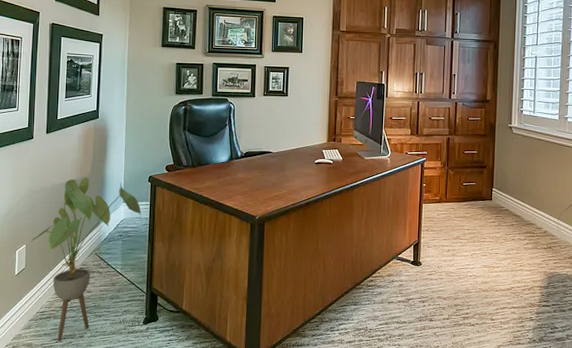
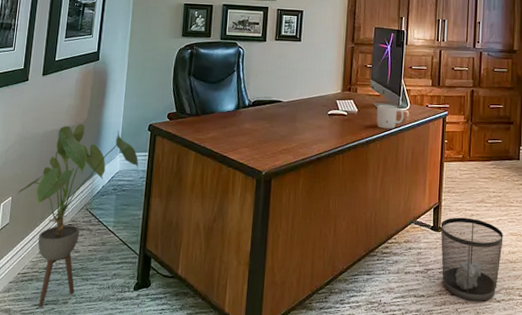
mug: none [360,152,386,175] -> present [376,104,404,129]
waste bin: none [420,252,477,325] -> present [440,217,504,301]

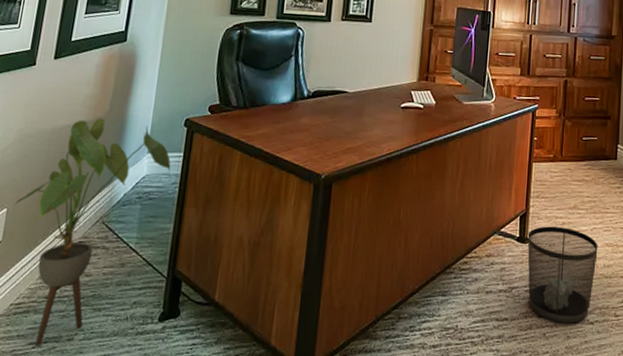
mug: present [376,104,404,129] -> none [457,95,489,125]

